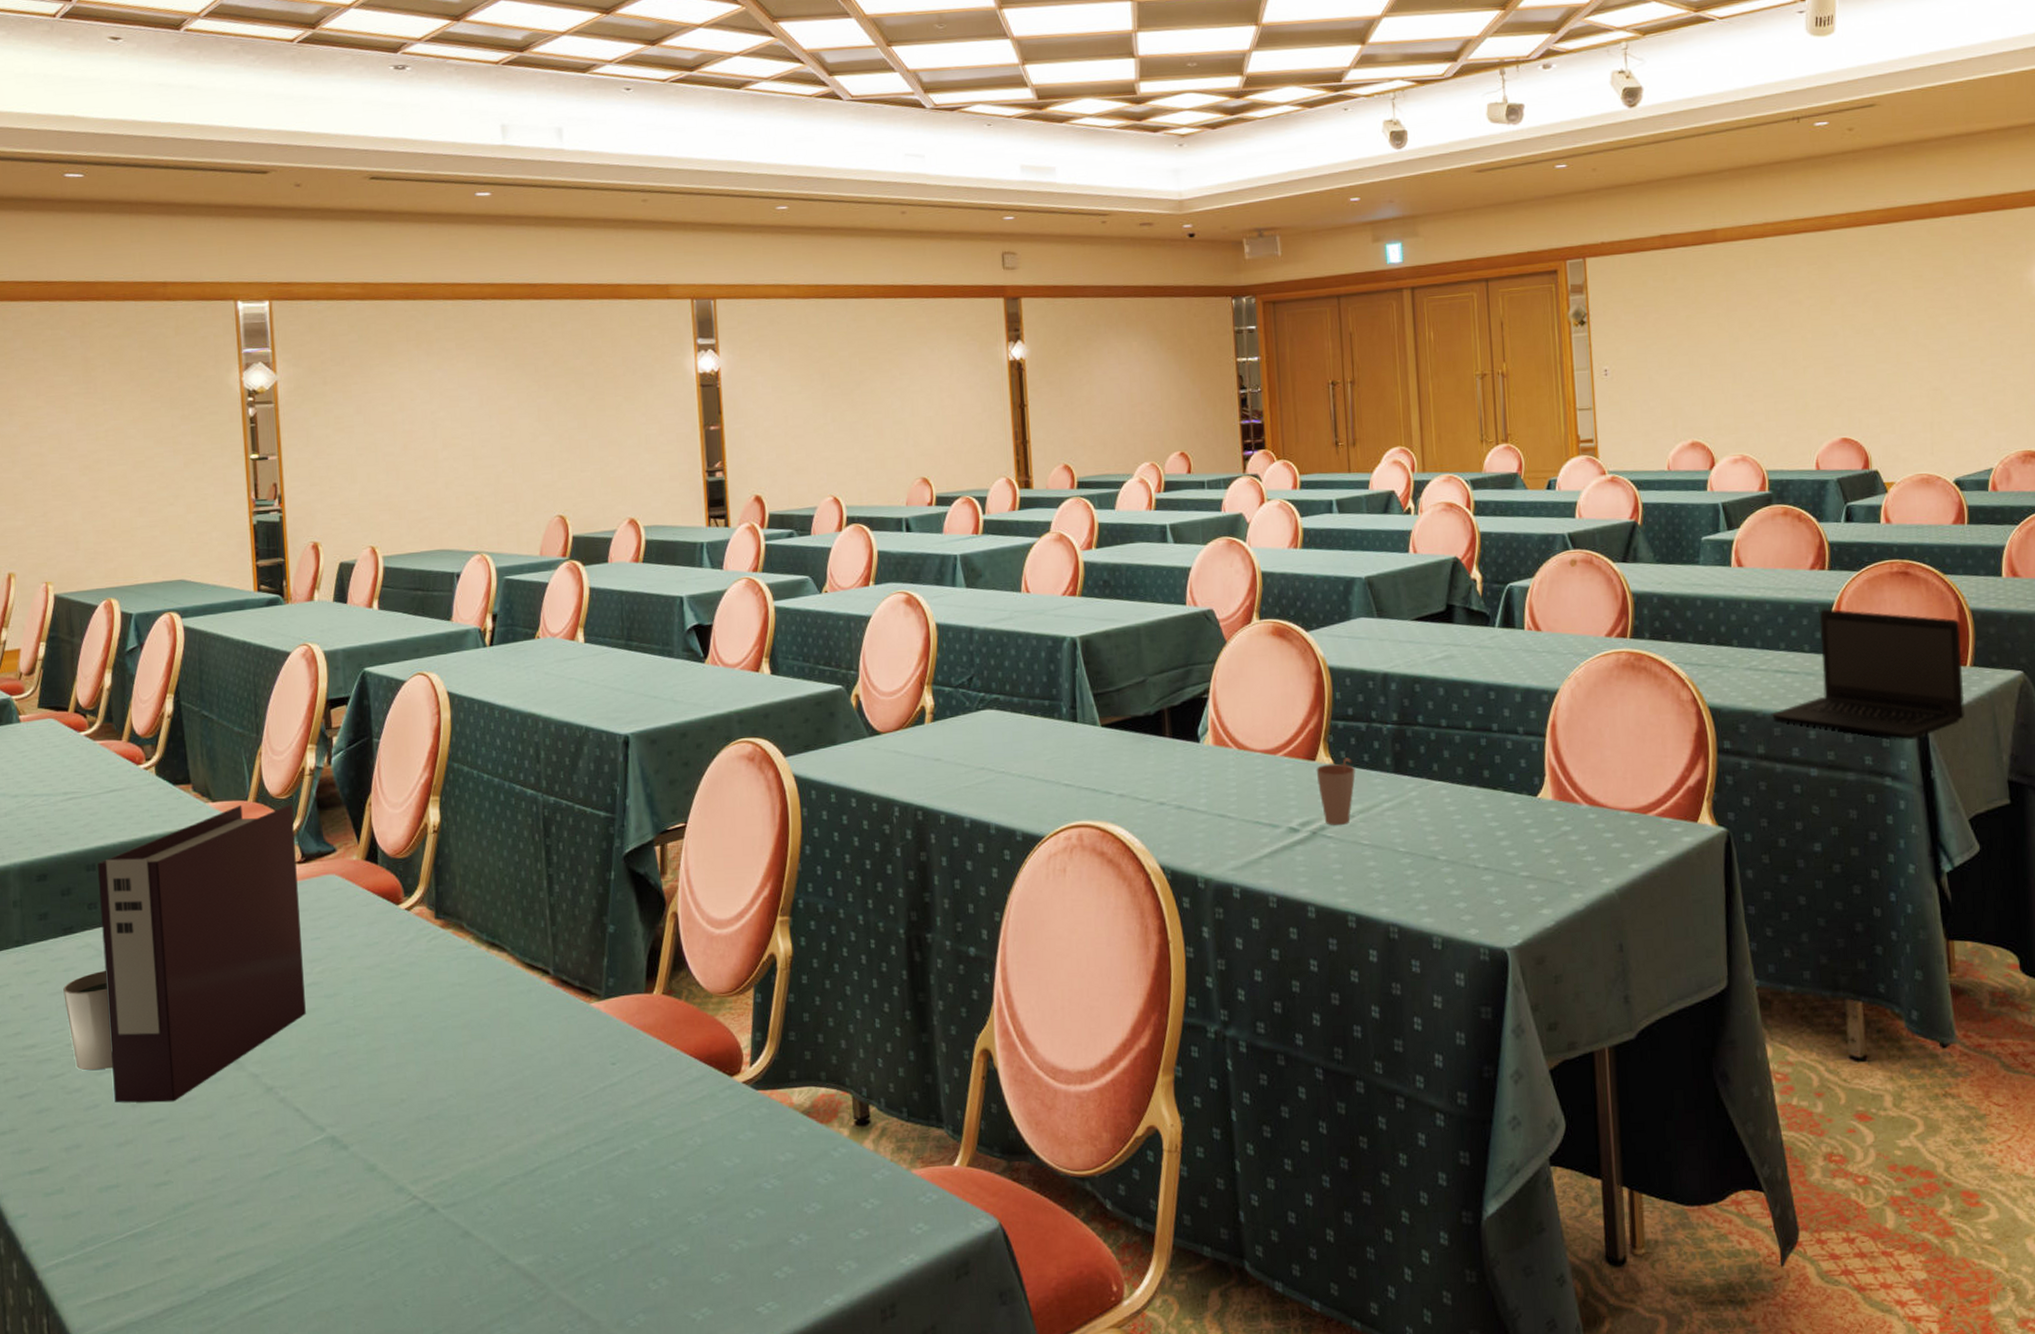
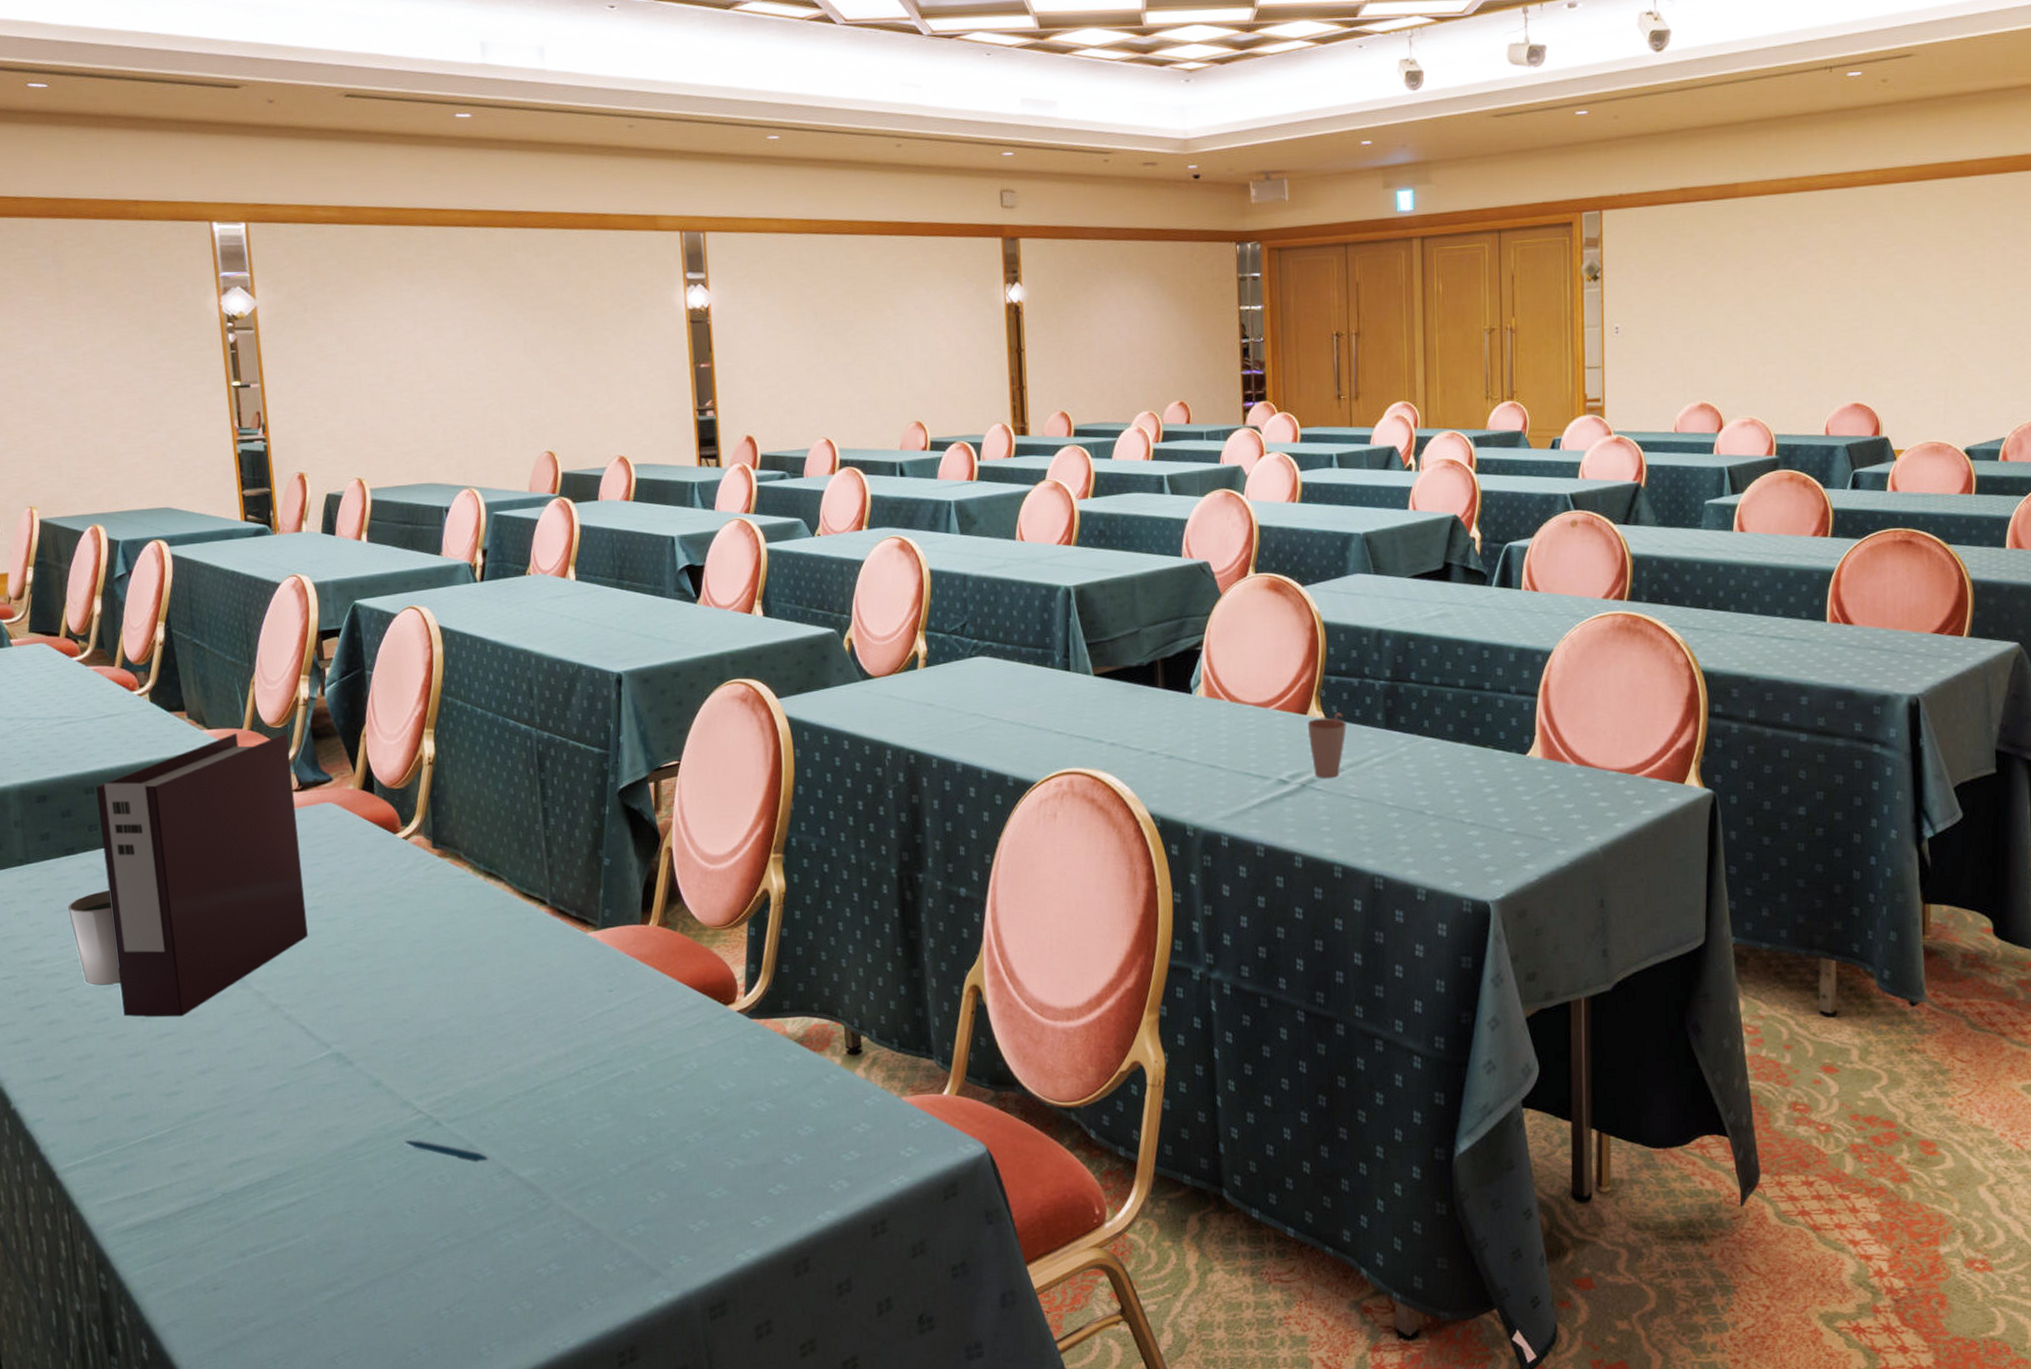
pen: none [398,1227,485,1251] -> present [404,1139,489,1163]
laptop: present [1771,608,1965,741] -> none [1764,576,1960,709]

